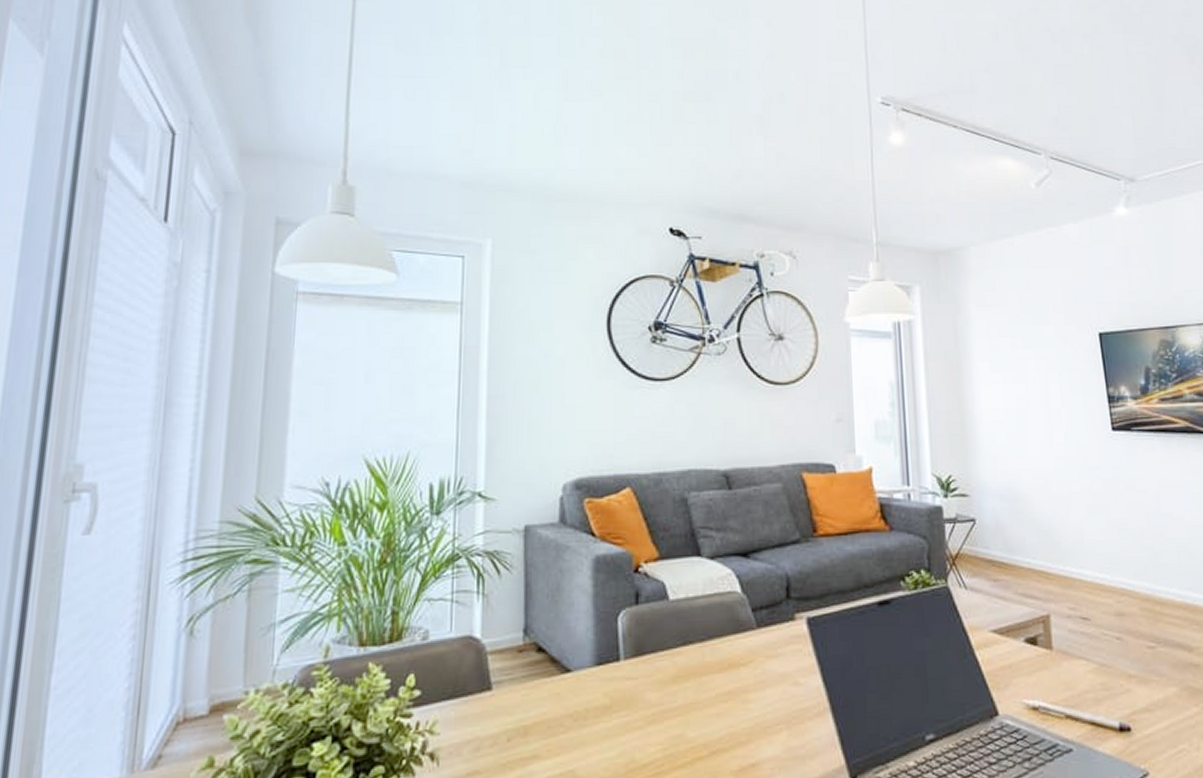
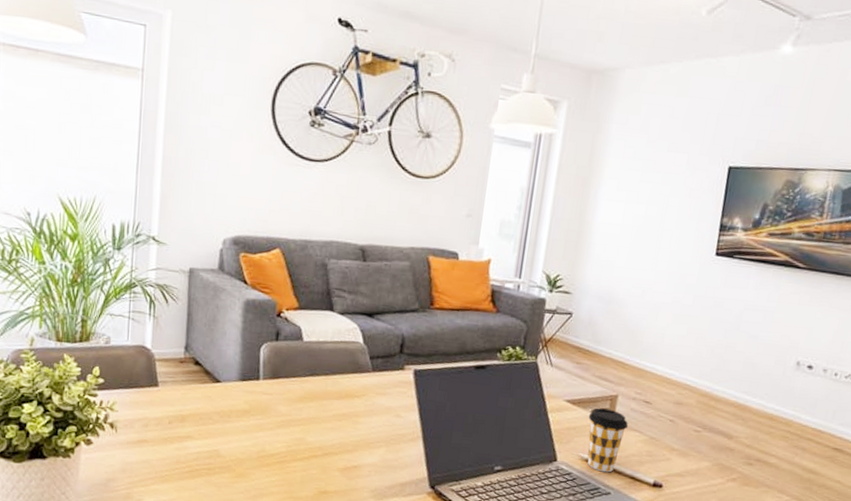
coffee cup: none [1022,634,1070,722] -> present [587,407,628,473]

